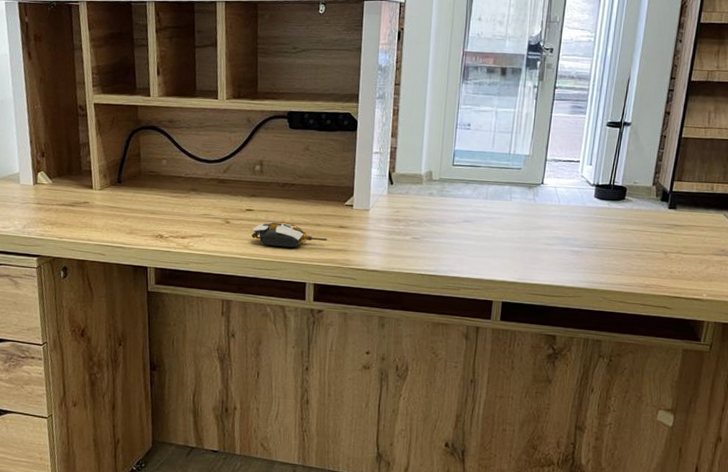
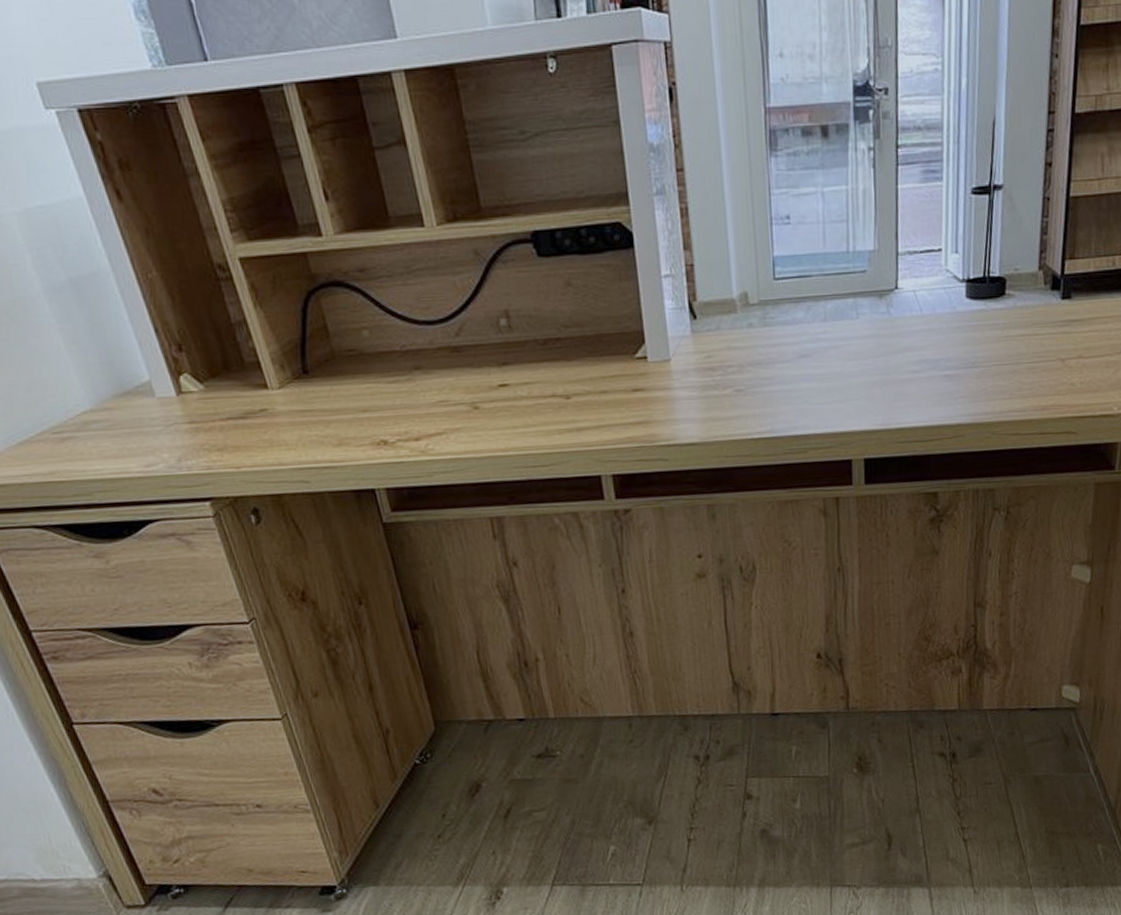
computer mouse: present [251,222,327,248] -> none [513,397,620,432]

